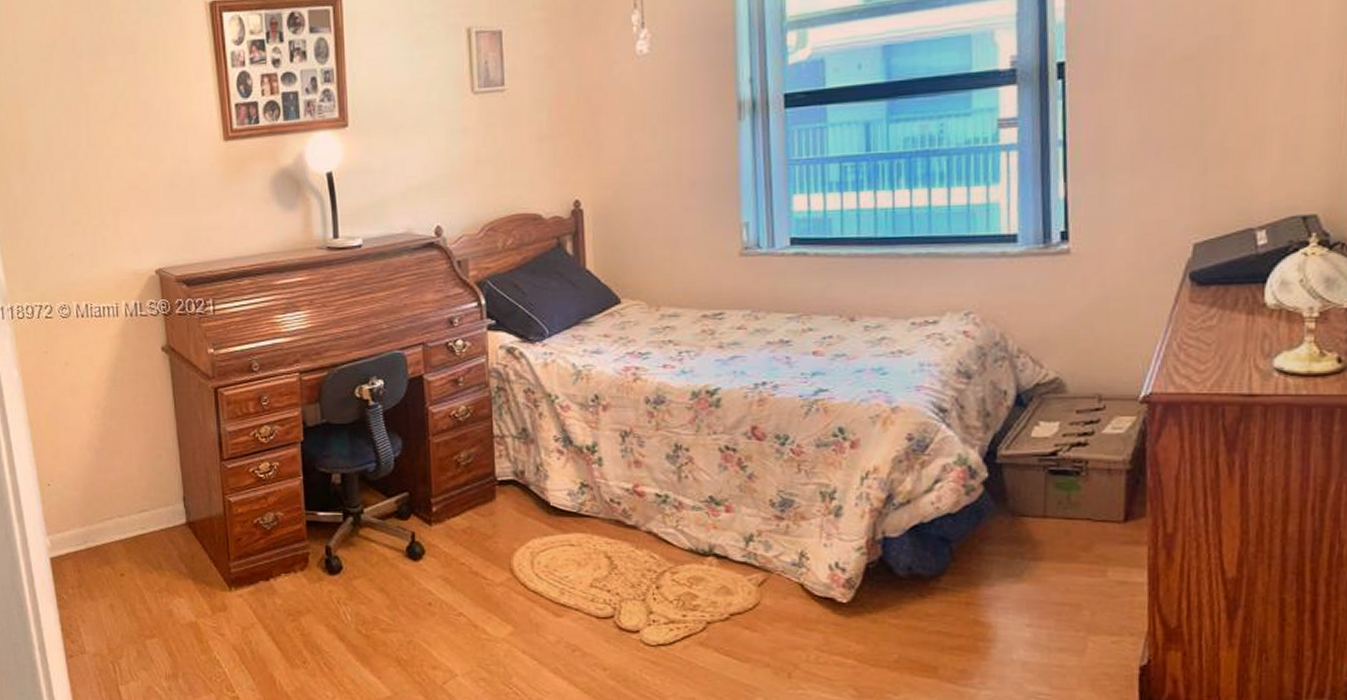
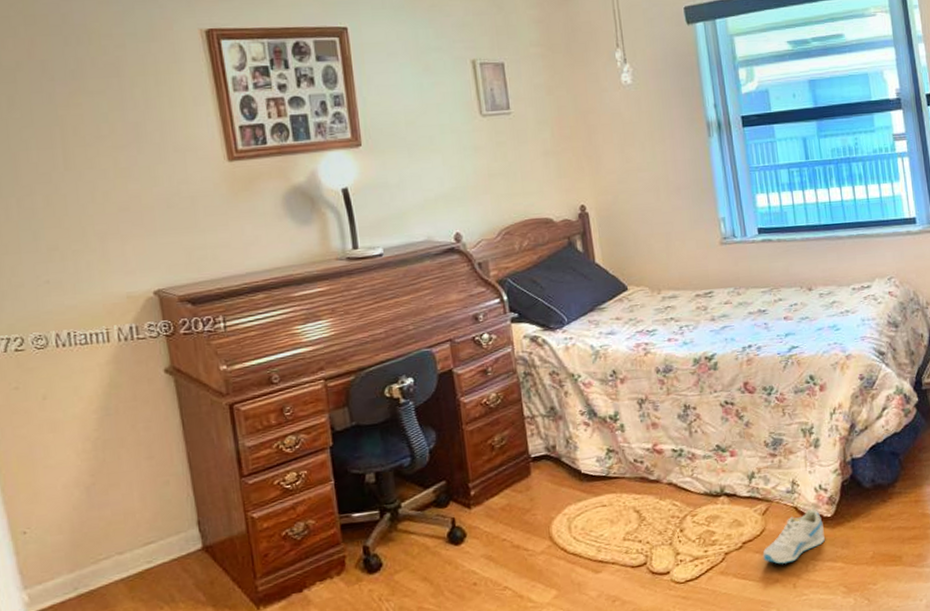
sneaker: none [753,590,835,648] -> present [762,509,825,564]

